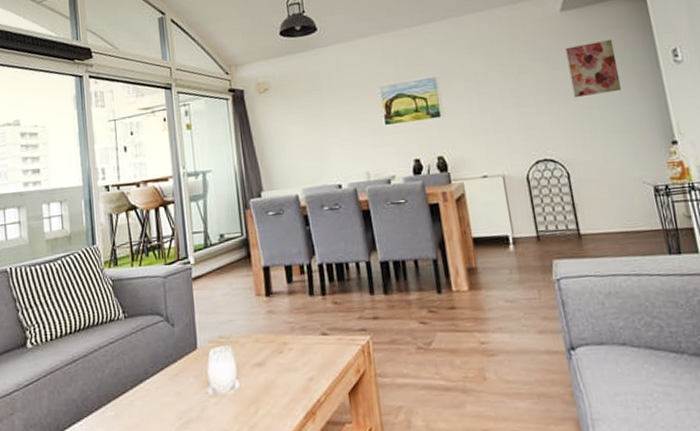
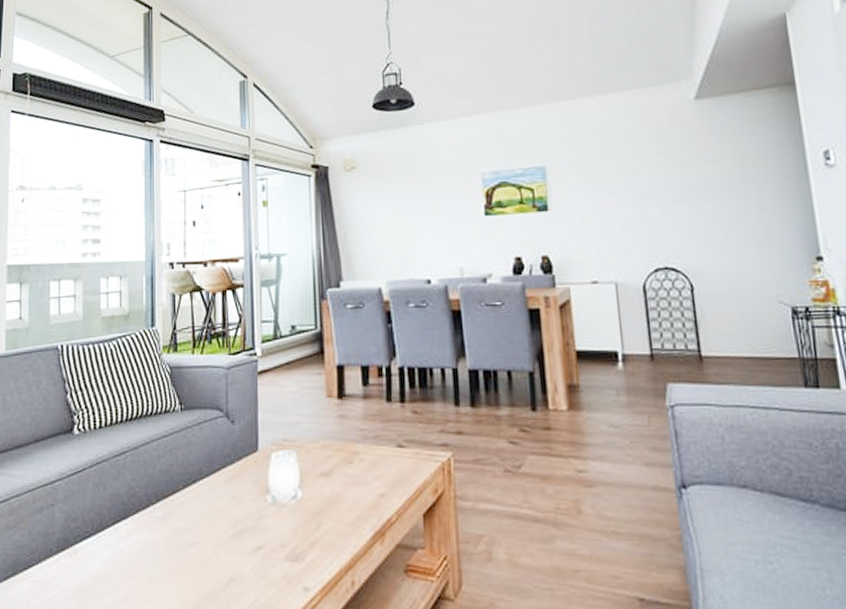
wall art: present [565,39,622,98] -> none [698,134,761,200]

